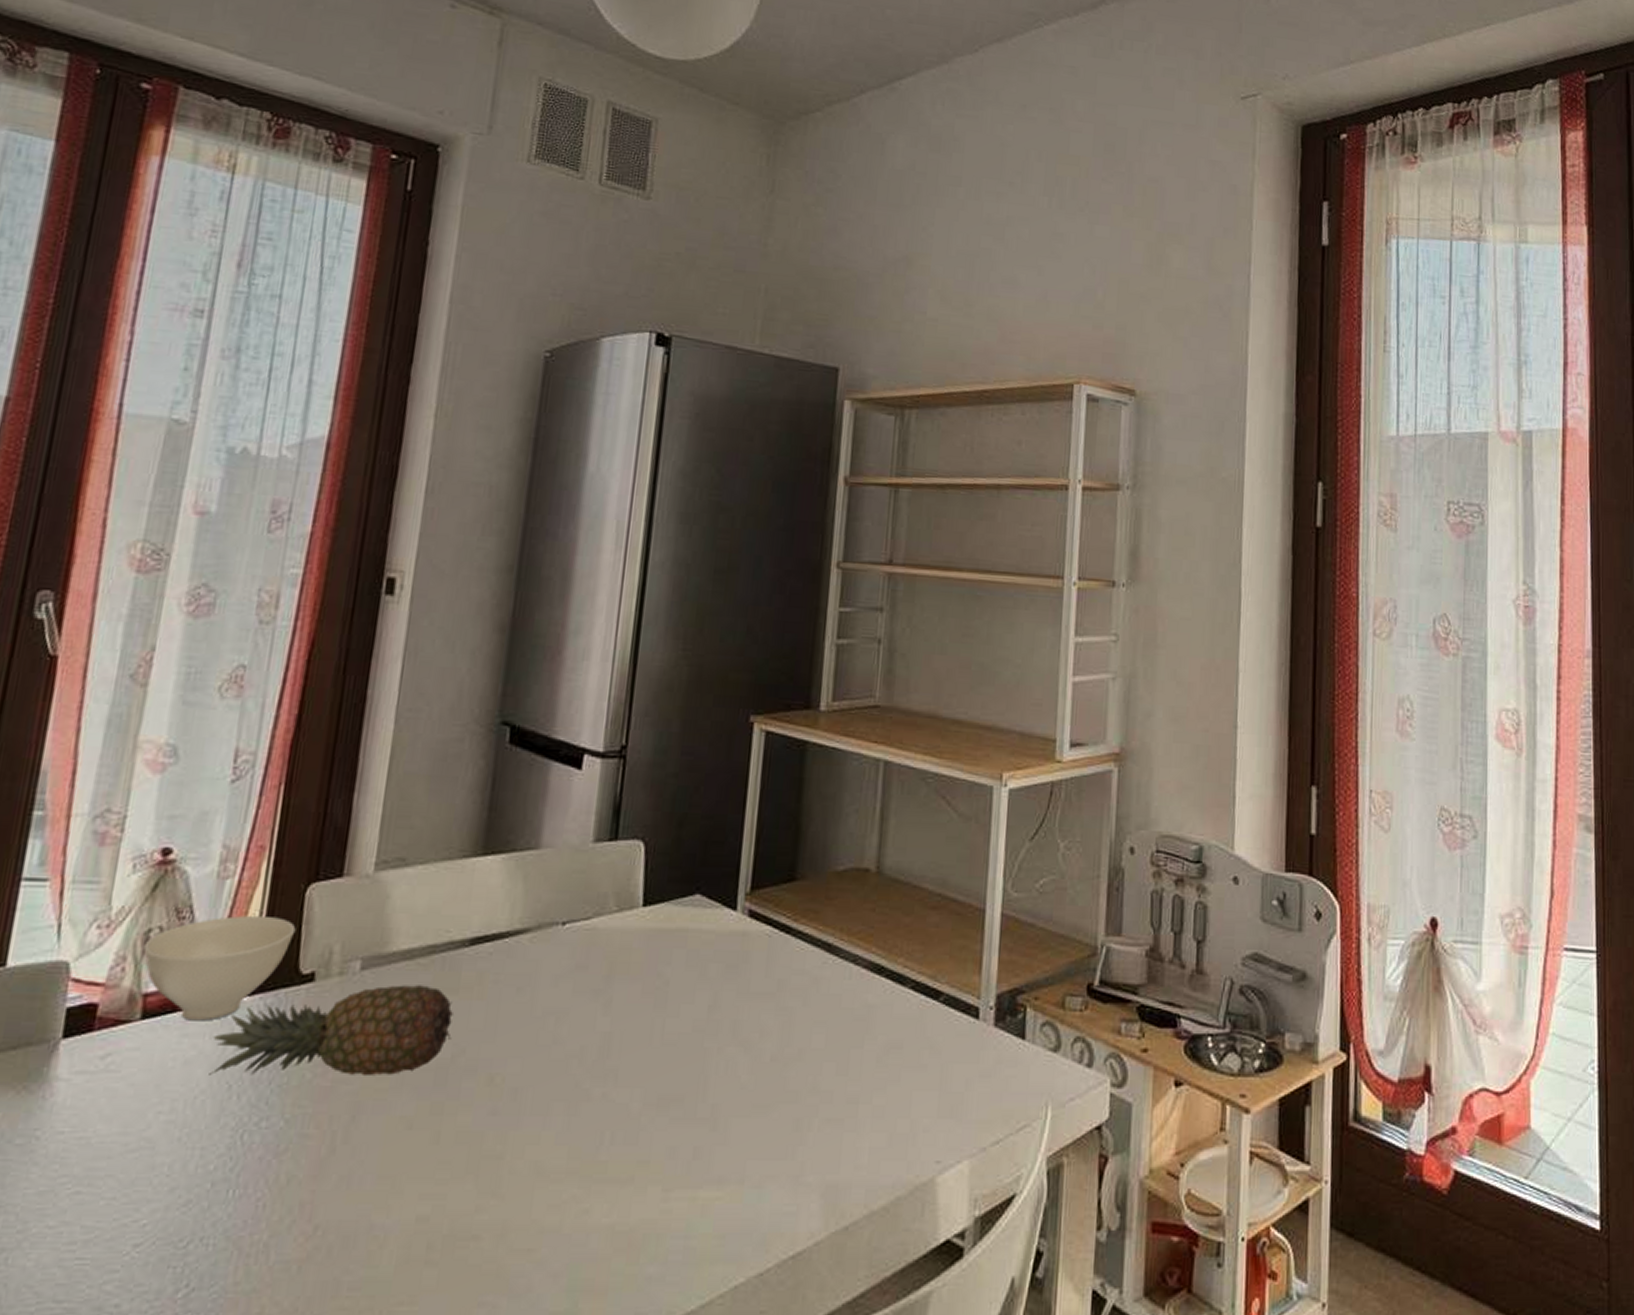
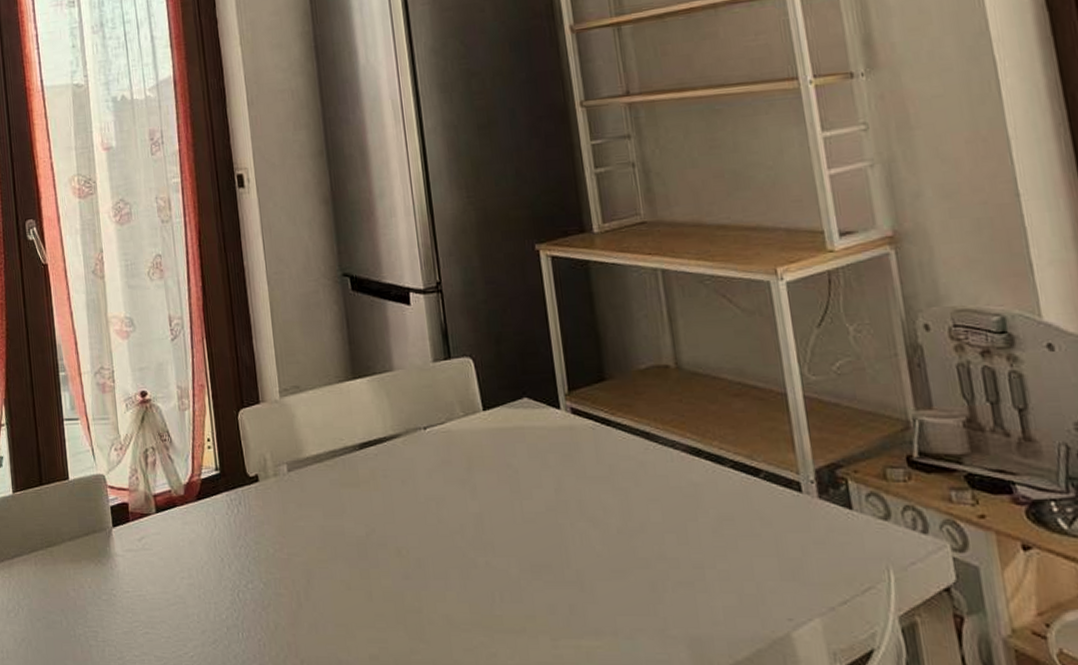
bowl: present [143,915,296,1021] -> none [145,435,238,513]
fruit: present [209,985,453,1075] -> none [203,481,363,551]

